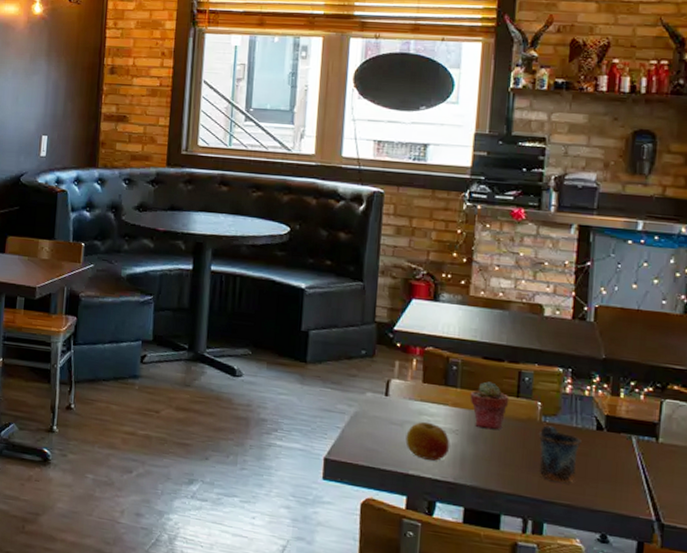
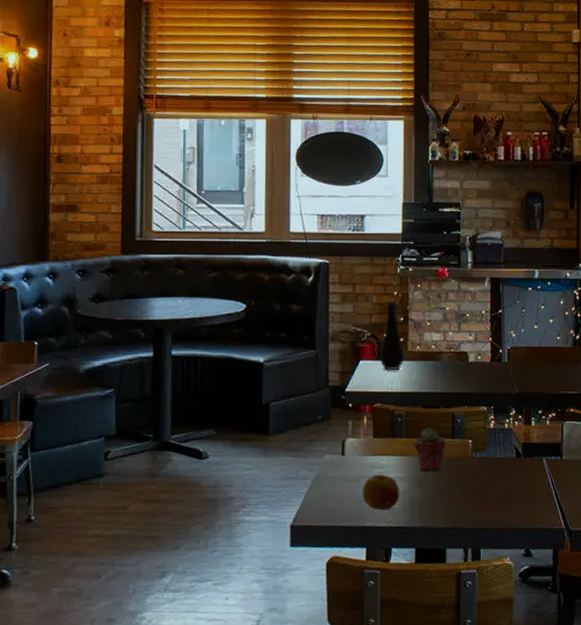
bottle: none [435,237,466,314] -> present [379,299,405,371]
mug: present [538,425,582,483] -> none [471,460,505,510]

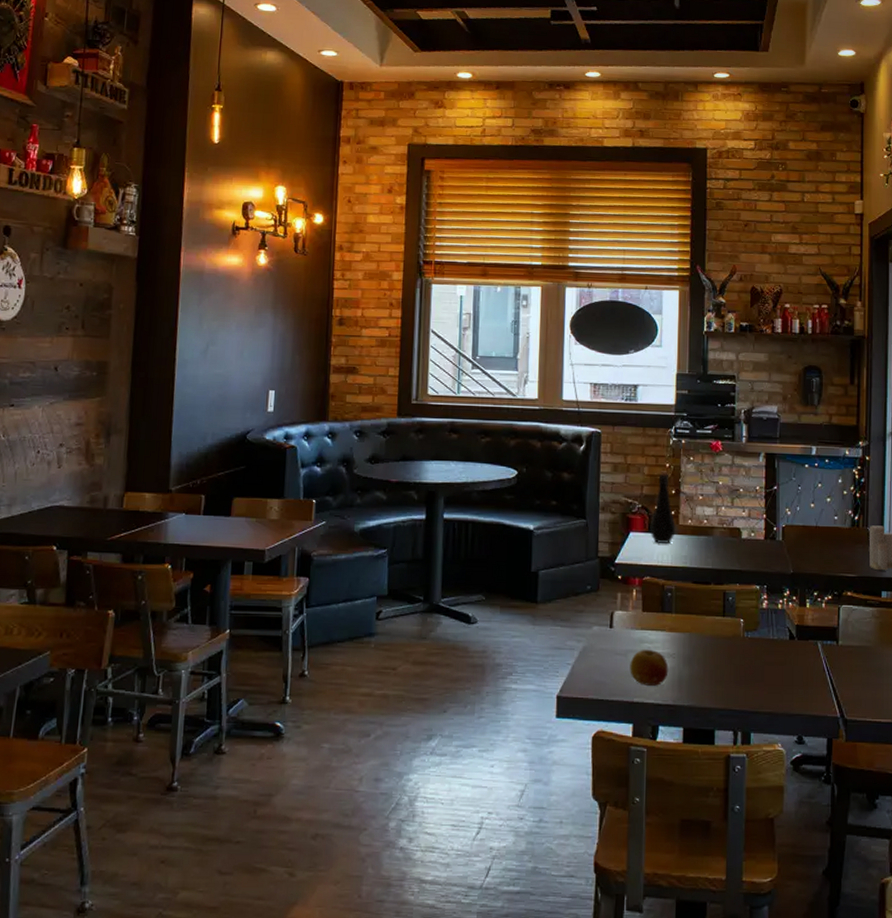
potted succulent: present [414,428,446,472] -> none [683,604,717,650]

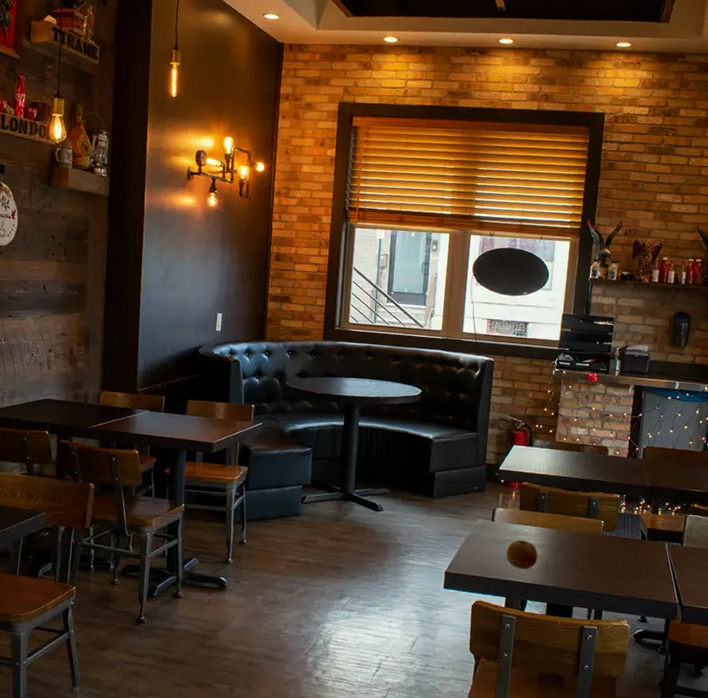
bottle: present [650,471,676,544] -> none [530,396,553,456]

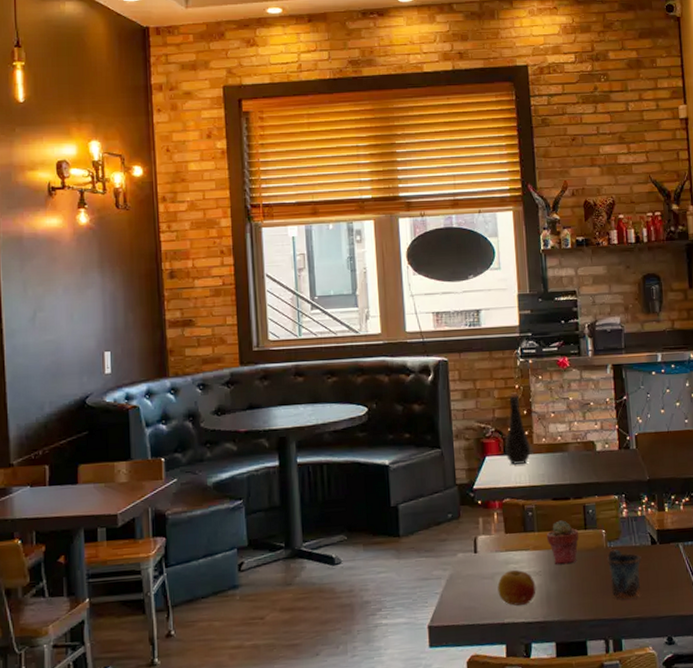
bottle: none [530,396,553,456] -> present [505,392,531,466]
potted succulent: none [553,507,582,544] -> present [546,520,579,565]
mug: none [601,538,631,580] -> present [606,549,641,600]

